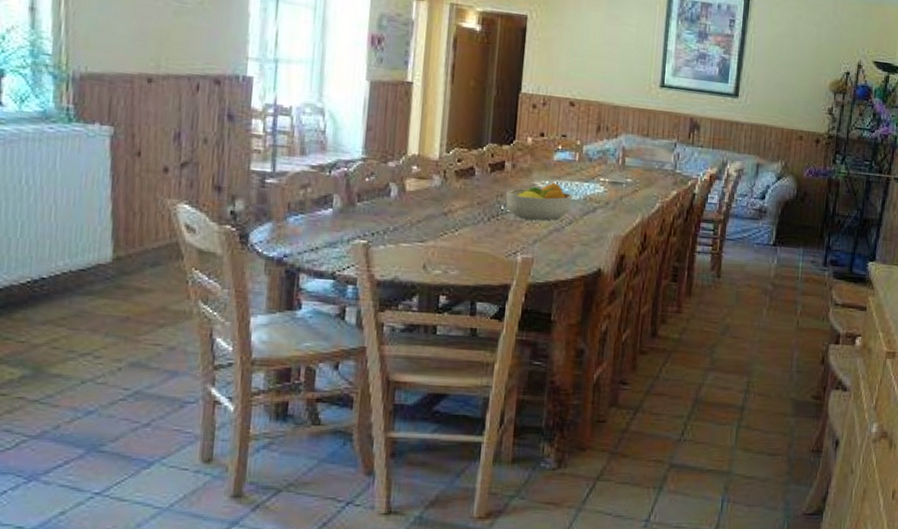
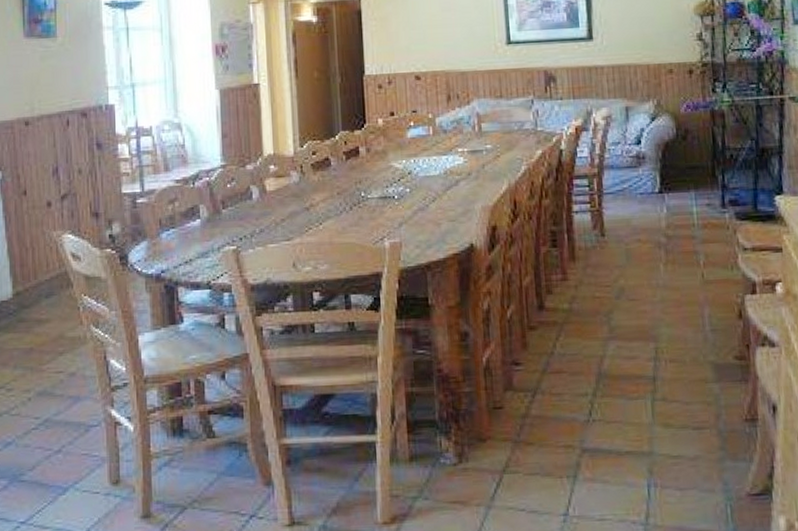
fruit bowl: present [506,182,572,221] -> none [364,160,432,203]

